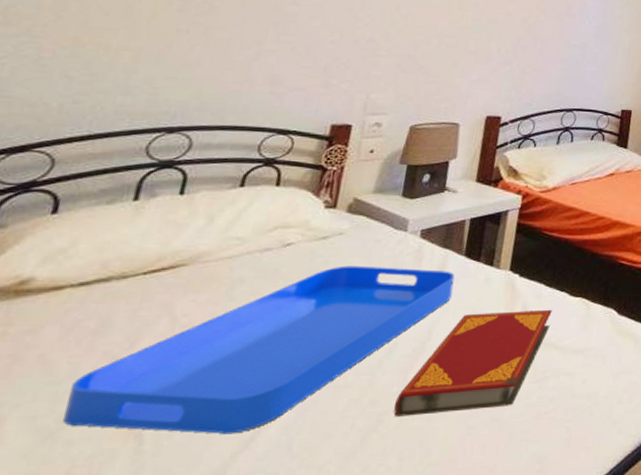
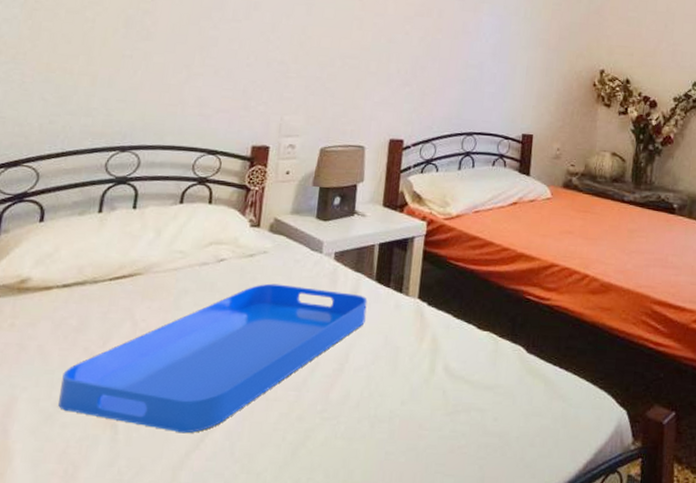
hardback book: present [393,309,552,417] -> none [319,339,461,436]

